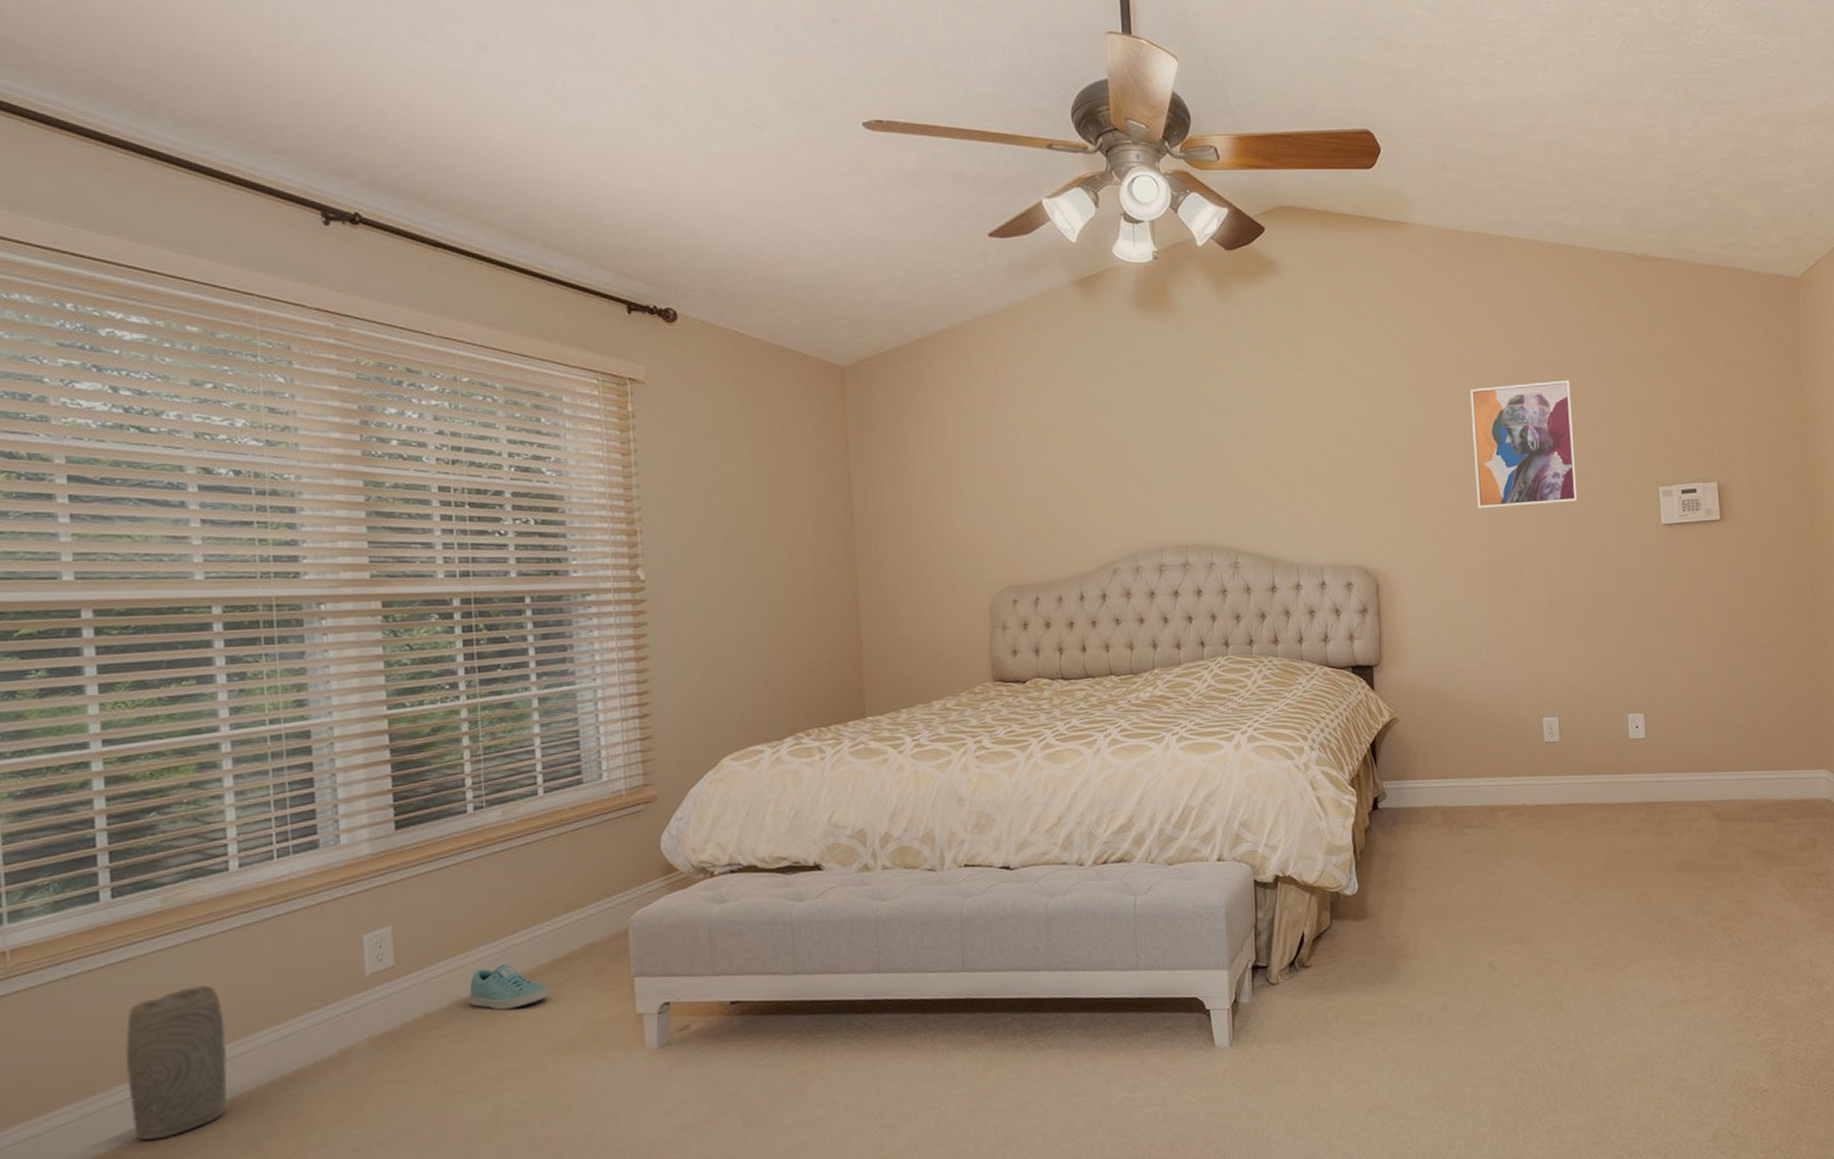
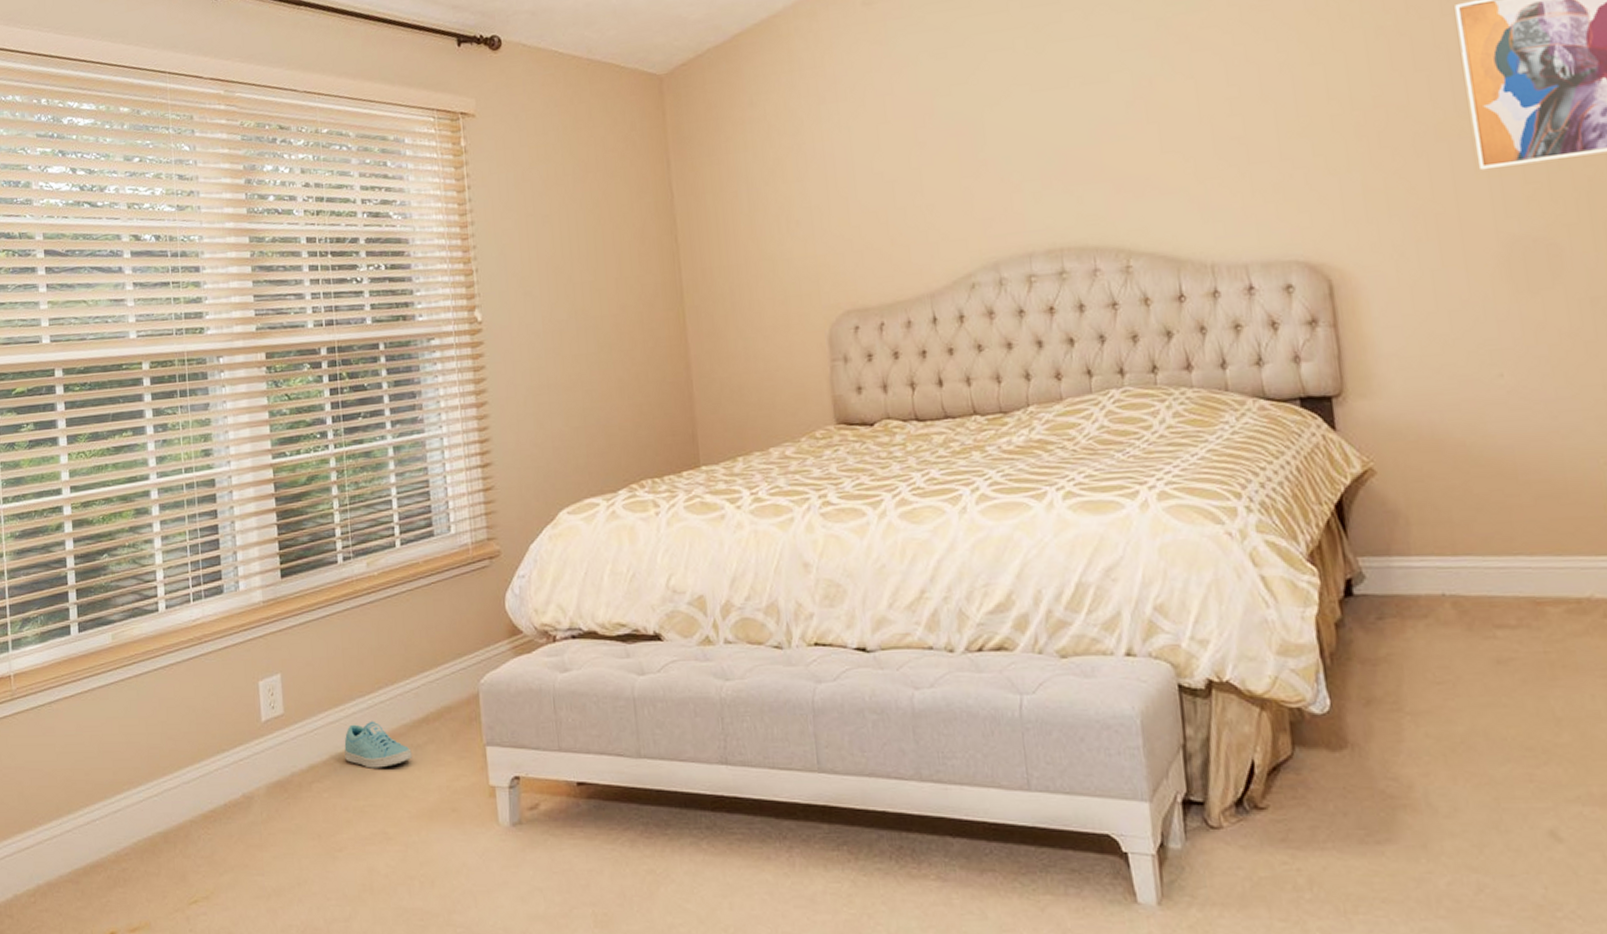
vase: present [125,985,228,1140] -> none [90,720,161,863]

